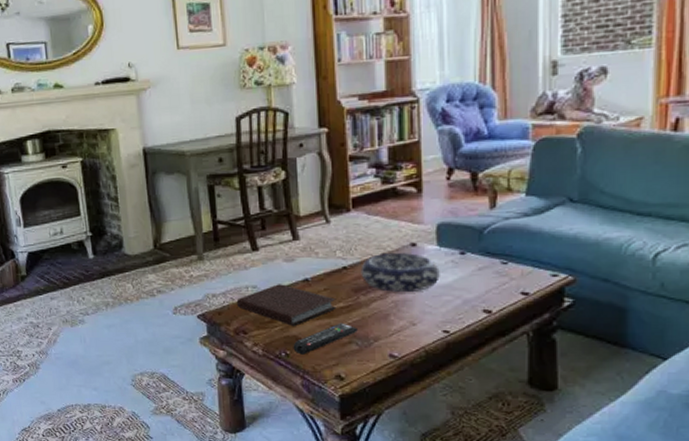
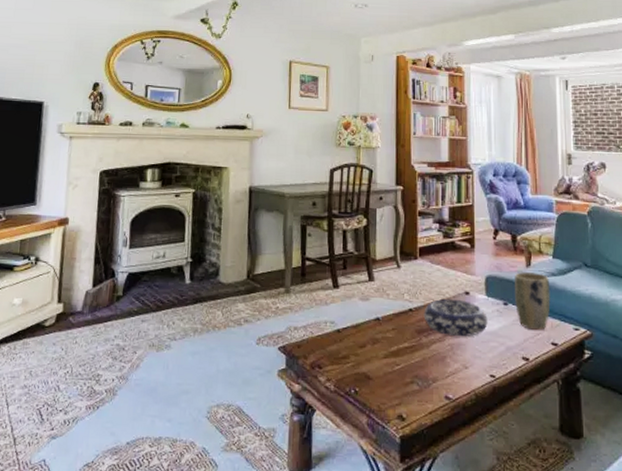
notebook: present [236,284,337,326] -> none [315,321,402,363]
remote control: present [293,323,358,355] -> none [362,362,419,393]
plant pot: none [473,215,522,279] -> present [514,272,551,330]

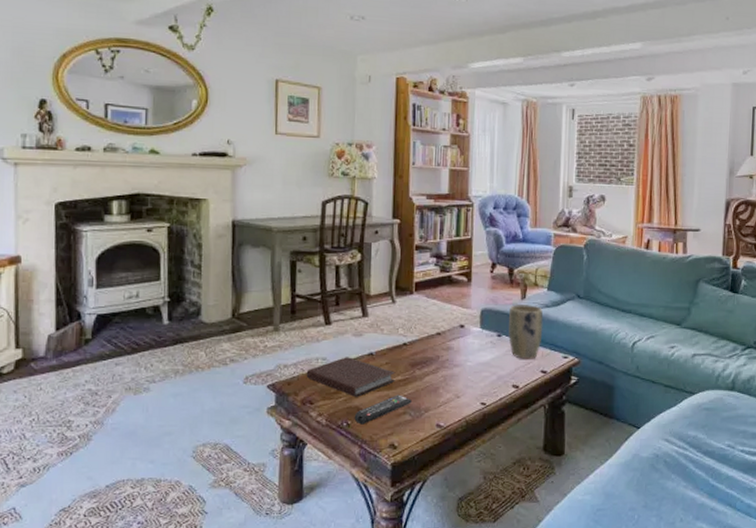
notebook: none [315,321,402,363] -> present [306,357,396,397]
remote control: none [362,362,419,393] -> present [354,394,412,425]
decorative bowl: present [423,298,488,336] -> none [418,332,481,367]

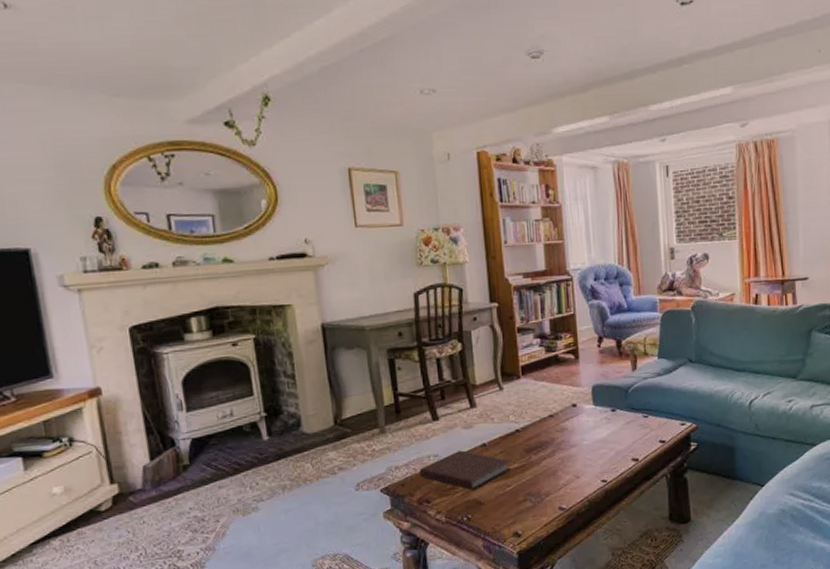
remote control: present [354,394,412,425] -> none [474,482,531,517]
plant pot: present [508,304,544,359] -> none [620,375,658,431]

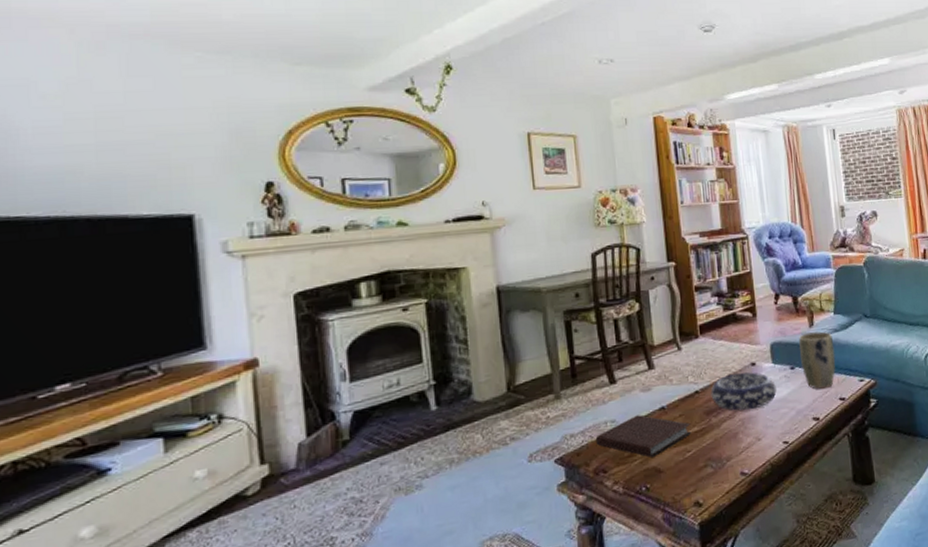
decorative bowl: none [531,413,597,450] -> present [710,372,777,411]
plant pot: none [620,375,658,431] -> present [798,331,836,389]

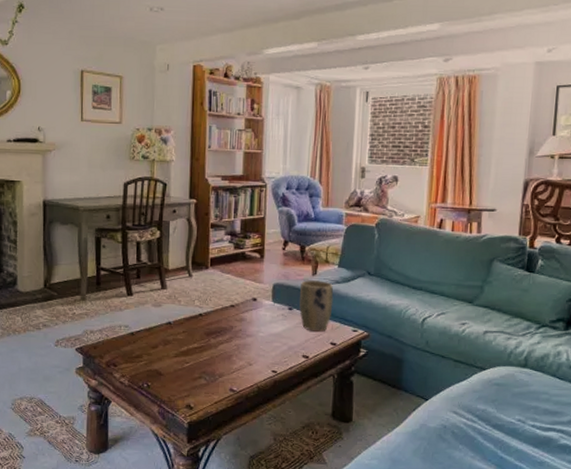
notebook: present [595,415,692,458] -> none [110,325,192,361]
decorative bowl: present [710,372,777,411] -> none [212,304,273,338]

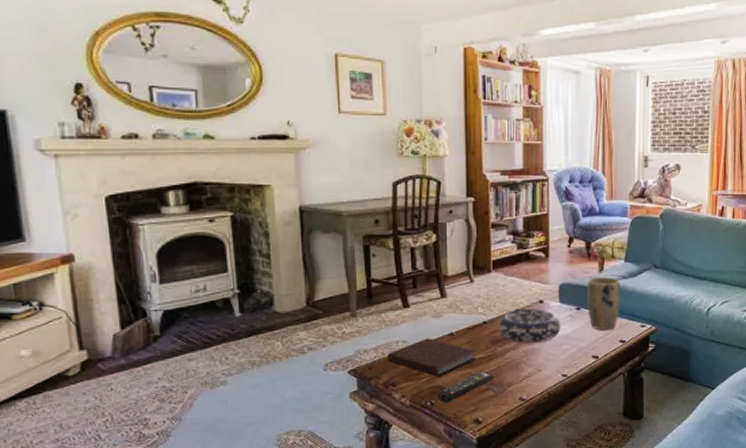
notebook: none [110,325,192,361] -> present [387,338,477,377]
remote control: none [154,360,207,386] -> present [438,372,494,403]
decorative bowl: none [212,304,273,338] -> present [498,308,561,343]

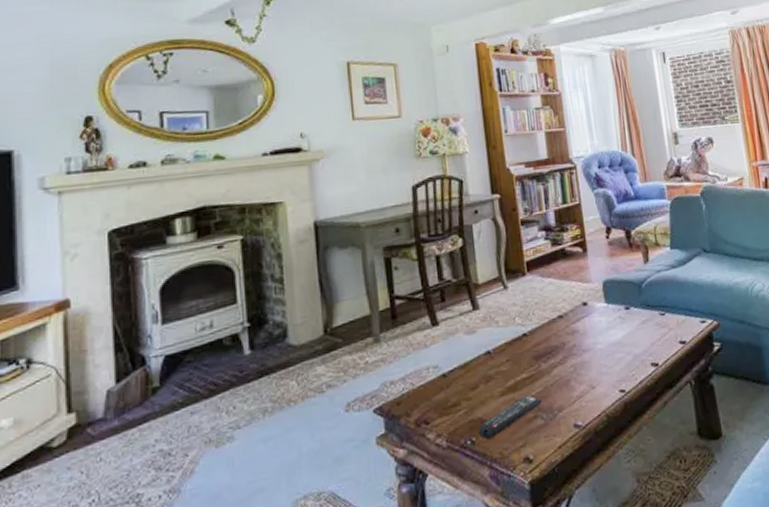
notebook: present [387,338,477,377] -> none [416,360,520,407]
decorative bowl: present [498,308,561,343] -> none [539,312,611,356]
plant pot: present [586,277,621,330] -> none [633,268,674,332]

